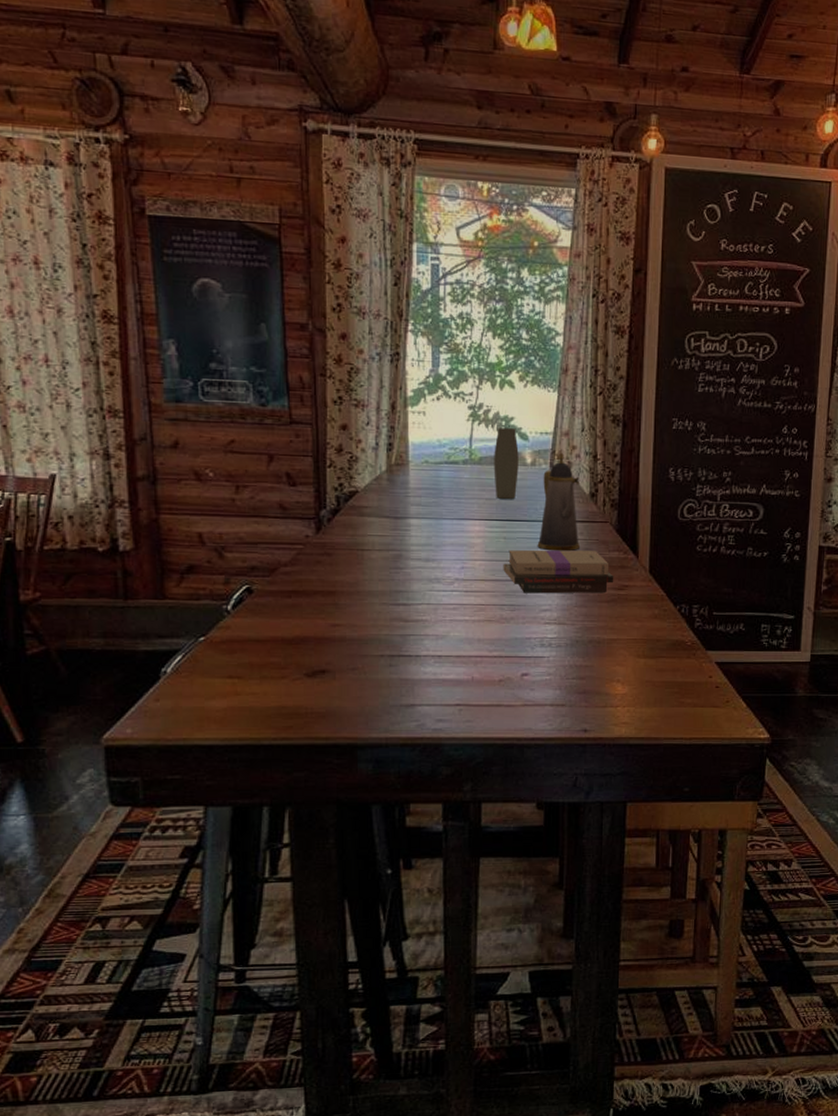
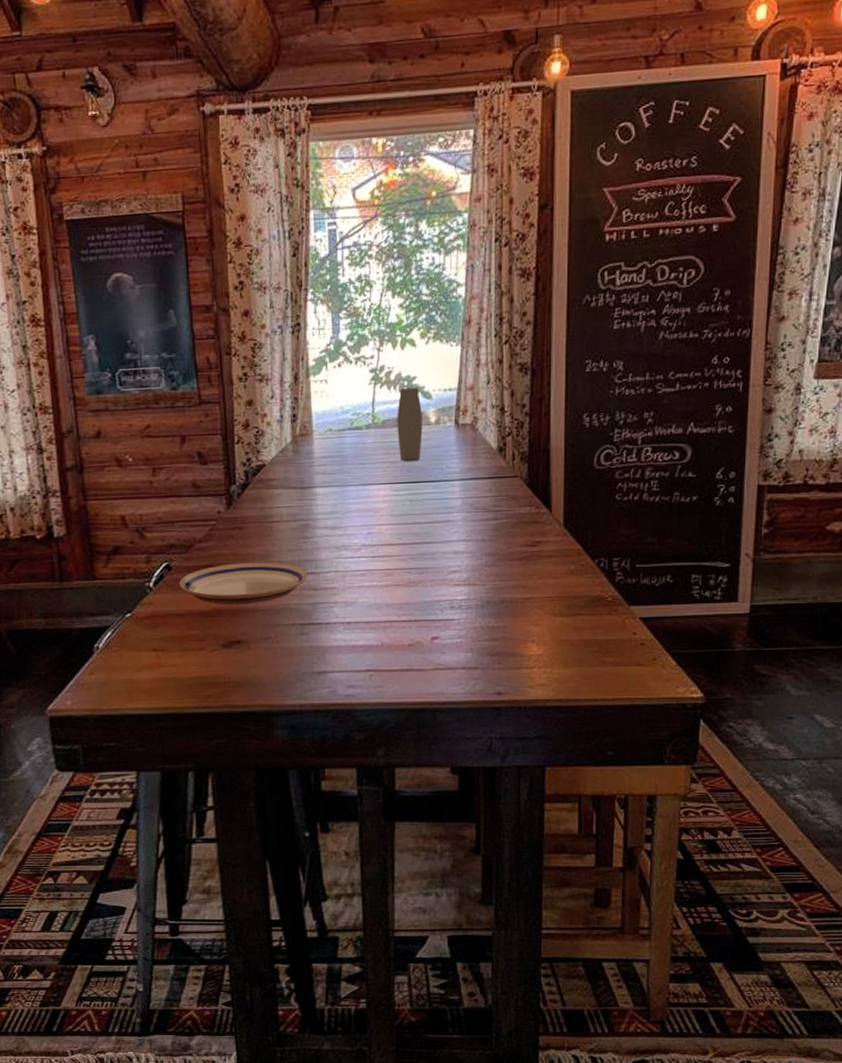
plate: none [260,589,399,632] -> present [179,562,308,604]
books: present [503,550,614,594] -> none [409,507,526,556]
coffee pot: present [537,452,579,550] -> none [444,407,488,510]

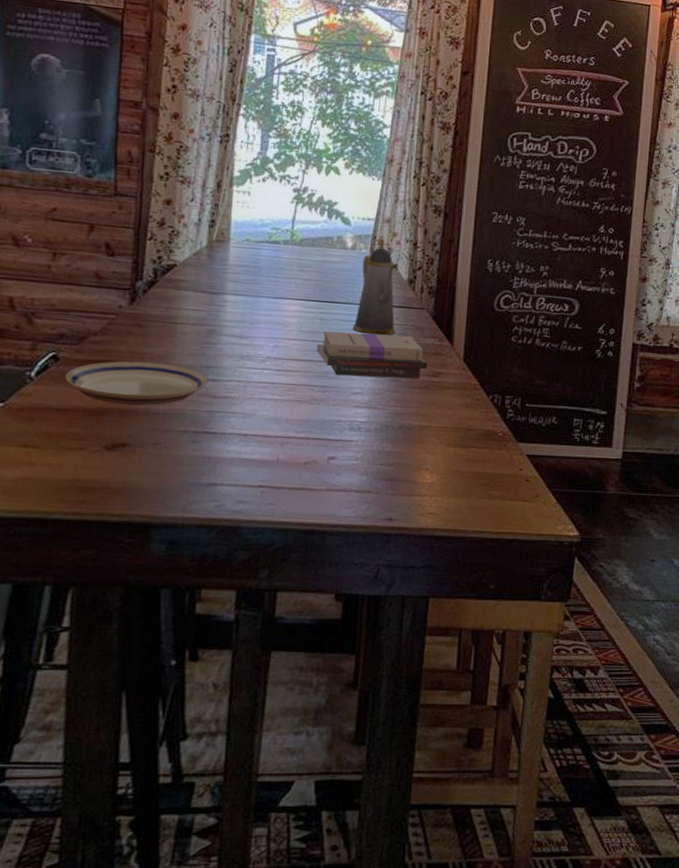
vase: present [397,388,423,461] -> none [314,211,340,281]
books: none [409,507,526,556] -> present [316,331,428,379]
coffee pot: none [444,407,488,510] -> present [352,238,399,335]

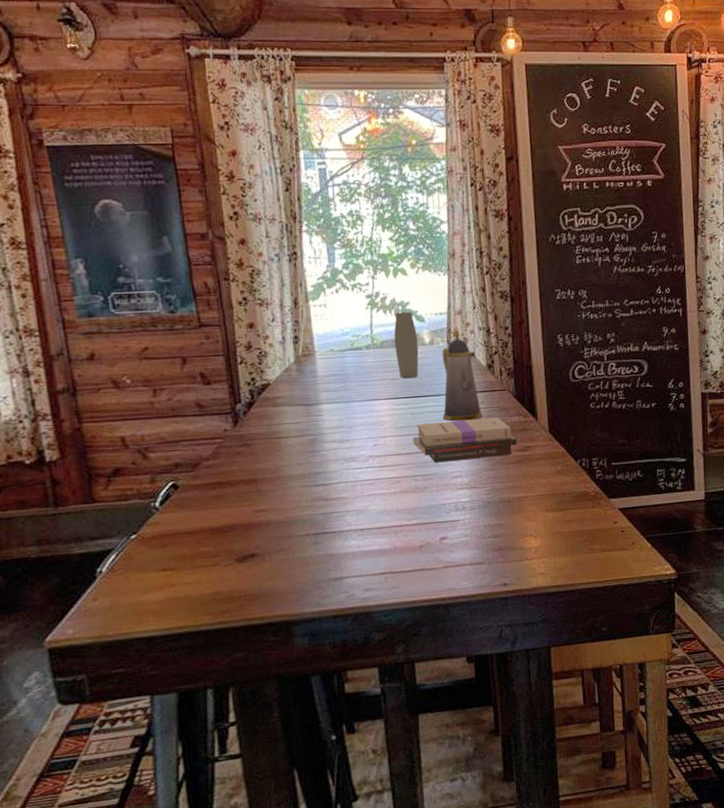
plate: present [64,361,208,406] -> none [187,476,319,520]
vase: none [314,211,340,281] -> present [394,312,419,378]

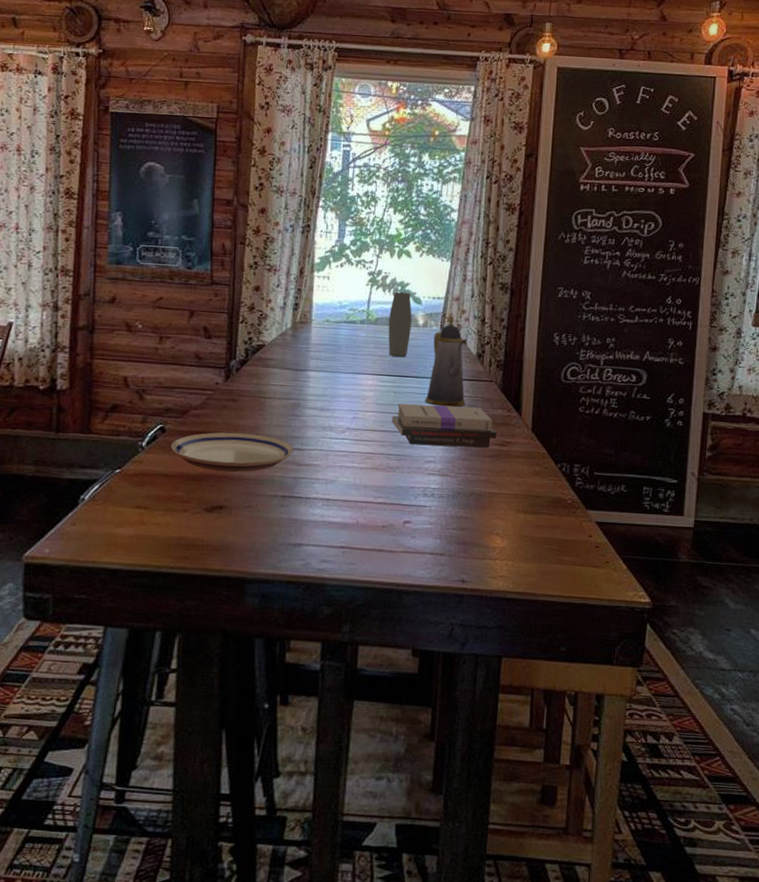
plate: none [187,476,319,520] -> present [170,432,294,472]

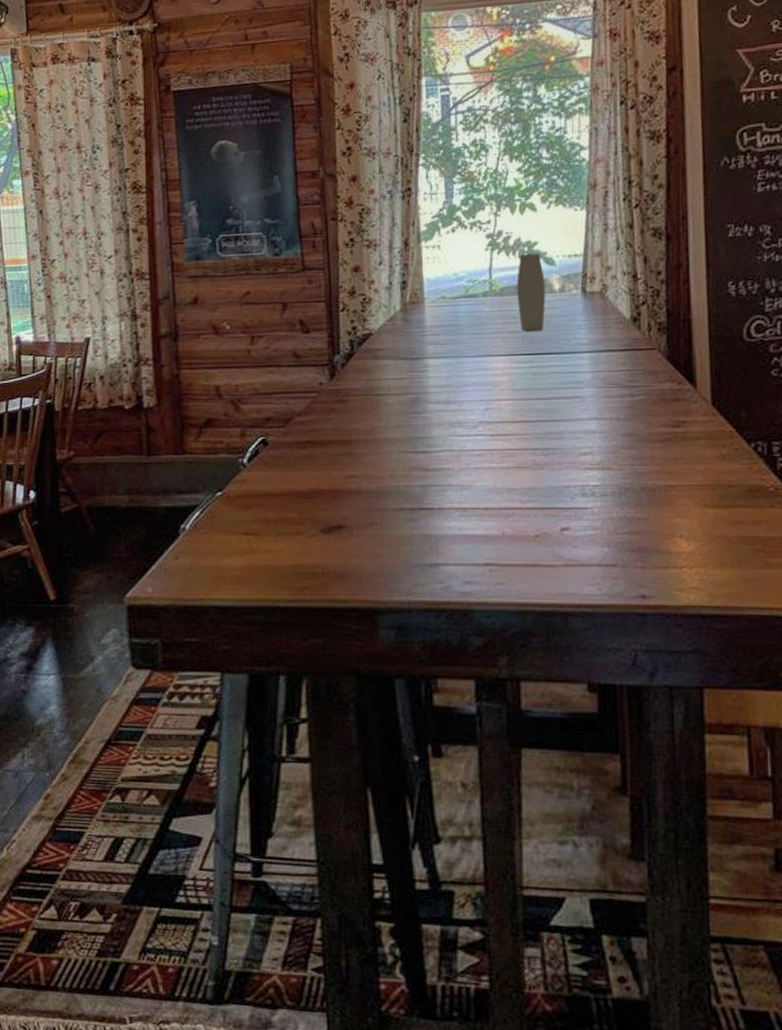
plate: present [170,432,294,472] -> none [275,438,418,484]
books: present [392,403,497,448] -> none [533,383,668,435]
coffee pot: present [425,315,468,407] -> none [571,274,622,384]

